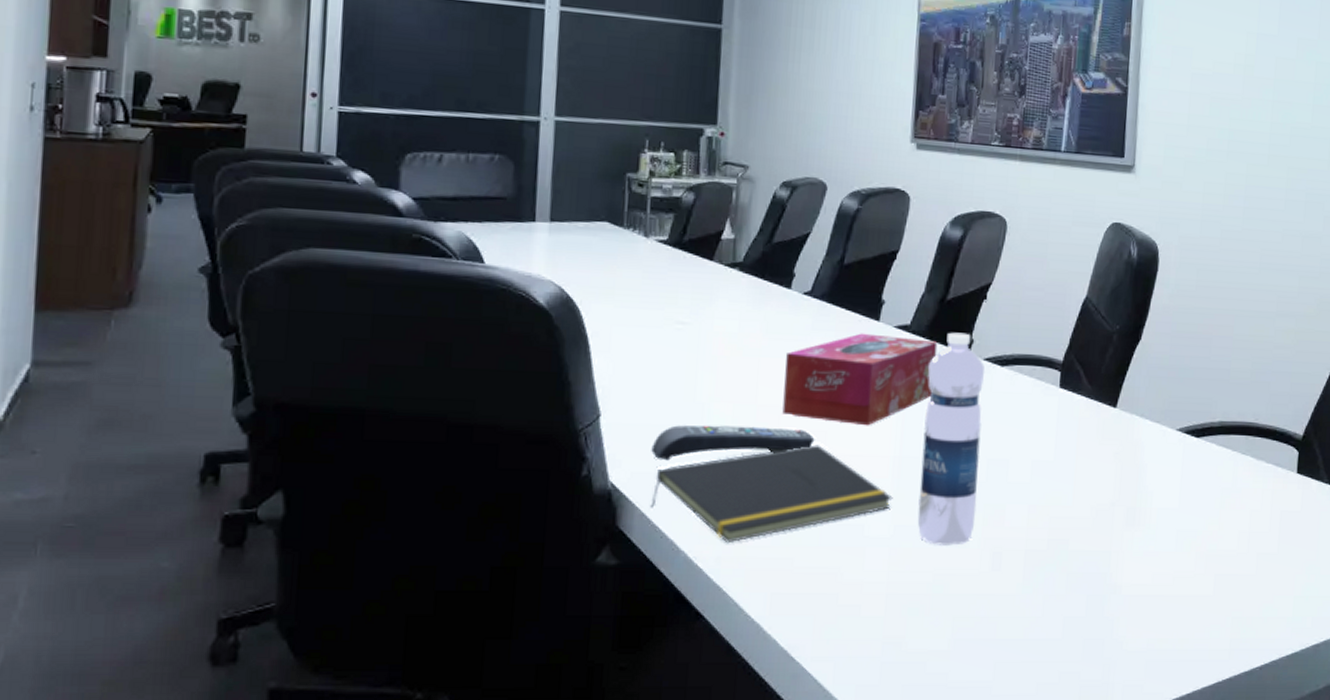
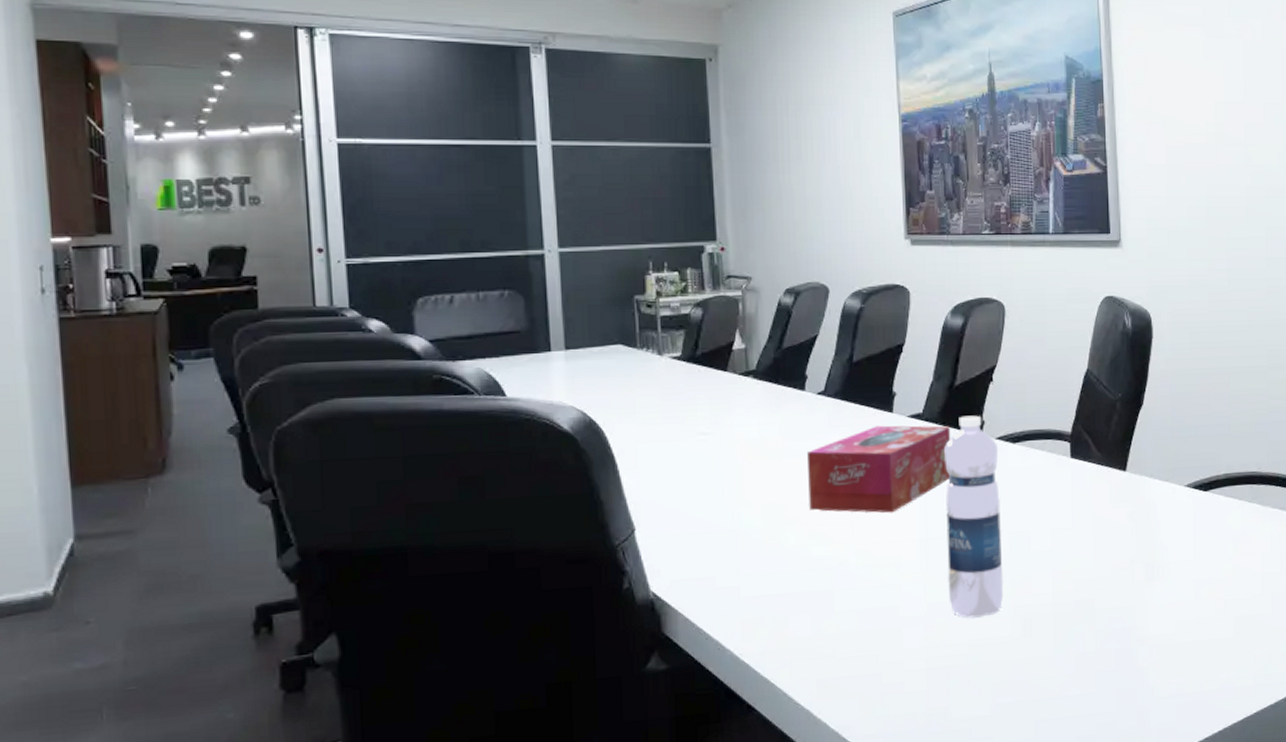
notepad: present [650,444,893,544] -> none [693,535,923,638]
remote control: present [651,425,815,461] -> none [687,523,843,566]

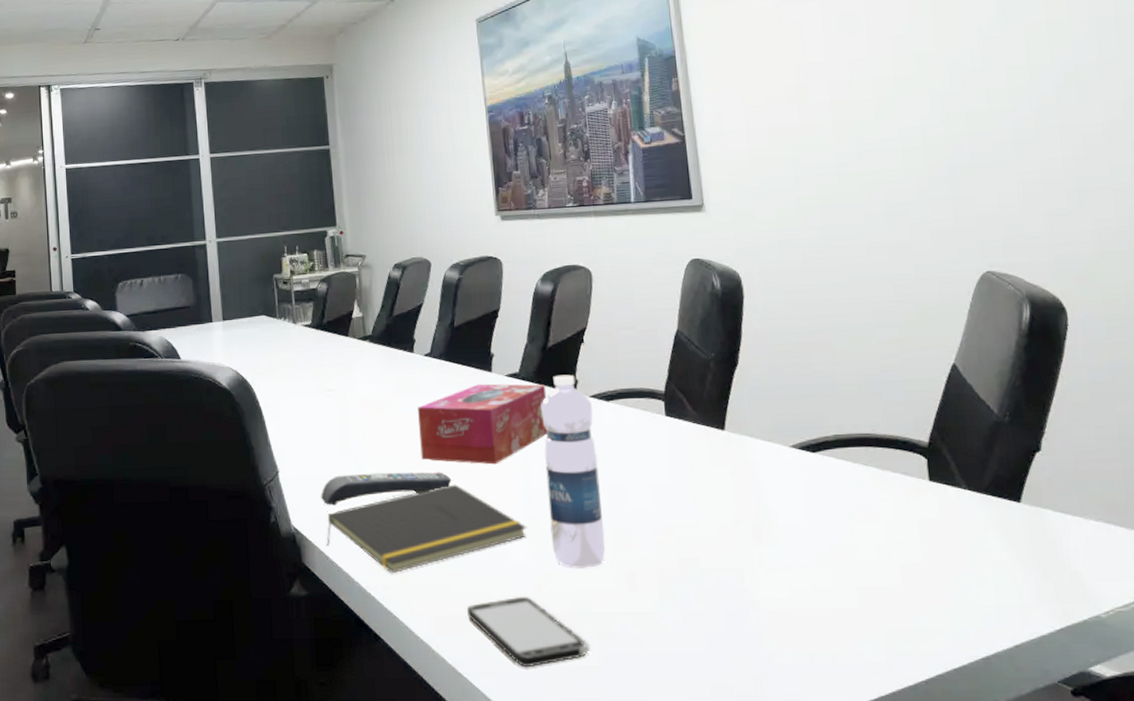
remote control: none [687,523,843,566] -> present [321,472,452,506]
notepad: none [693,535,923,638] -> present [326,484,527,574]
smartphone: none [853,650,983,725] -> present [466,596,590,668]

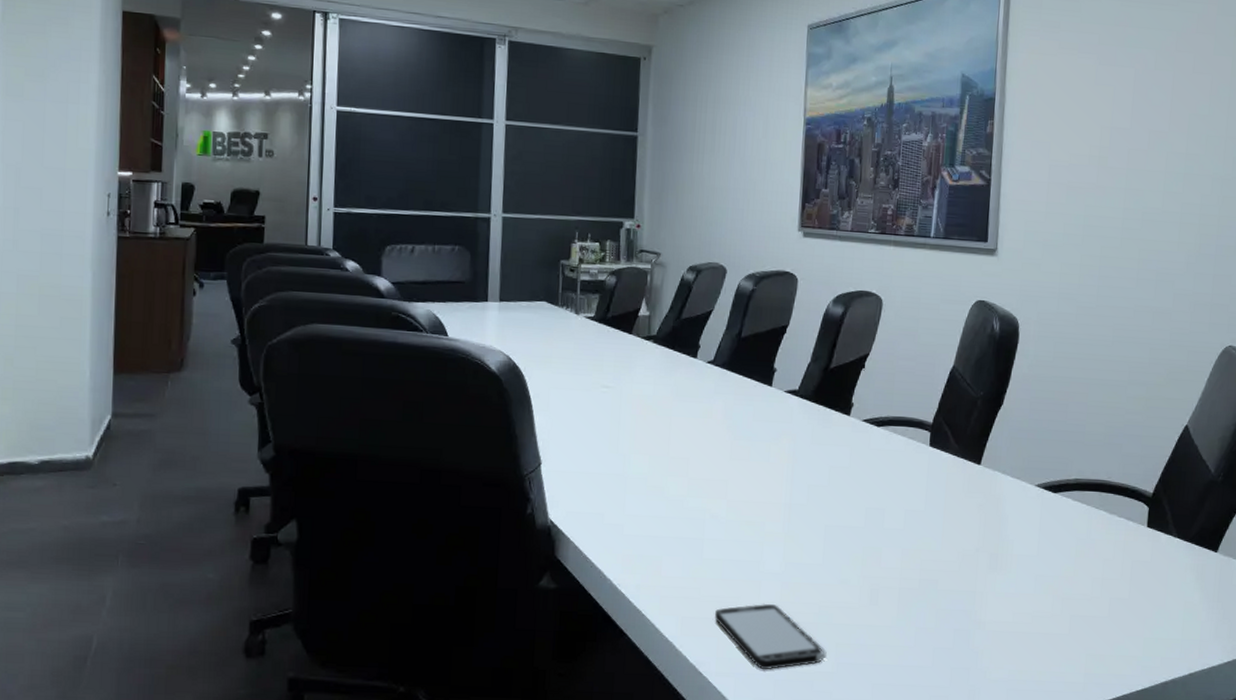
remote control: present [321,472,452,506] -> none [582,473,718,503]
notepad: present [326,484,527,574] -> none [582,492,784,574]
tissue box: present [418,383,547,465] -> none [690,397,822,477]
water bottle: present [541,374,606,569] -> none [805,396,864,582]

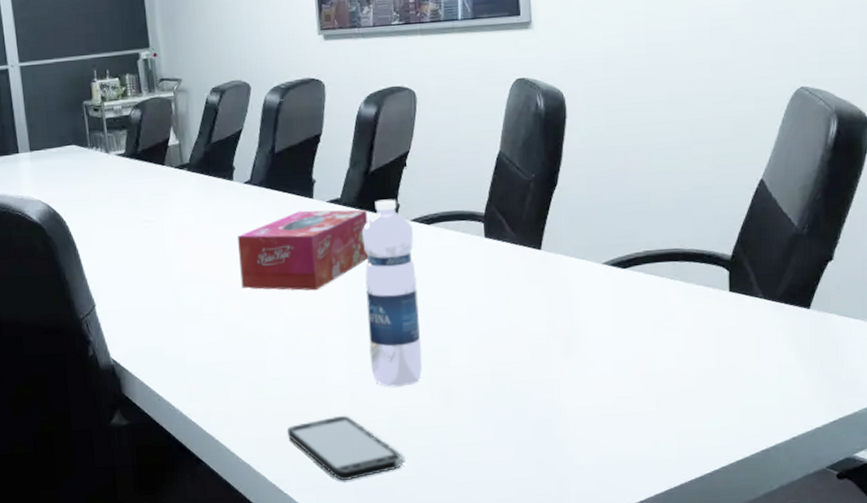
tissue box: none [690,397,822,477] -> present [238,209,368,291]
water bottle: none [805,396,864,582] -> present [362,199,423,387]

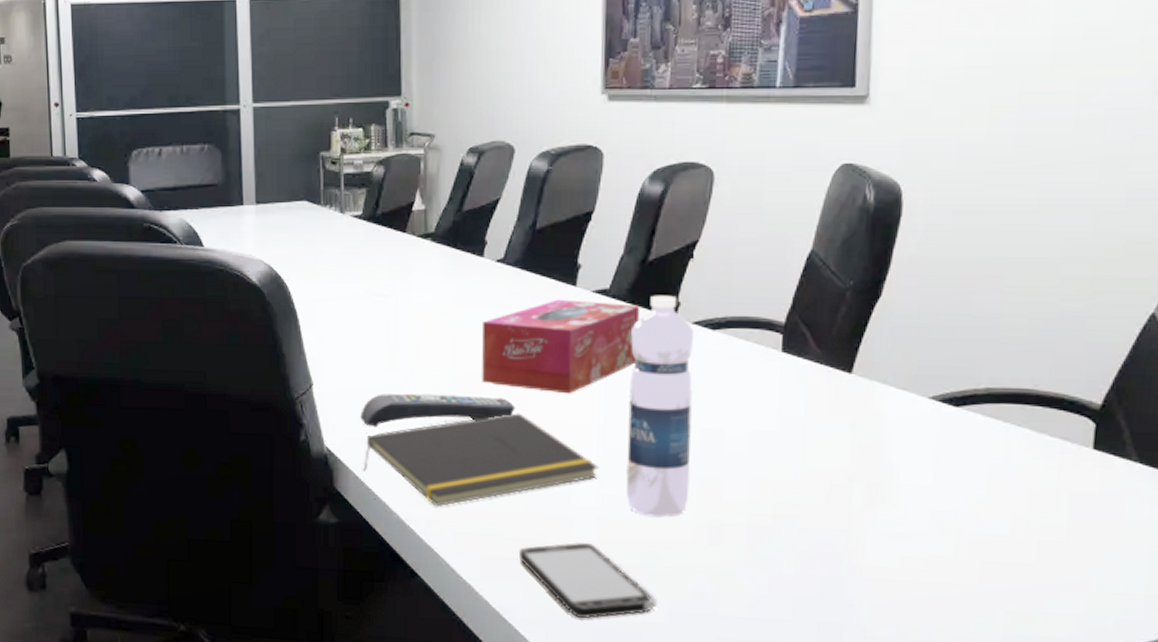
remote control: none [140,300,273,337] -> present [360,393,516,427]
notepad: none [146,311,347,401] -> present [363,413,599,507]

